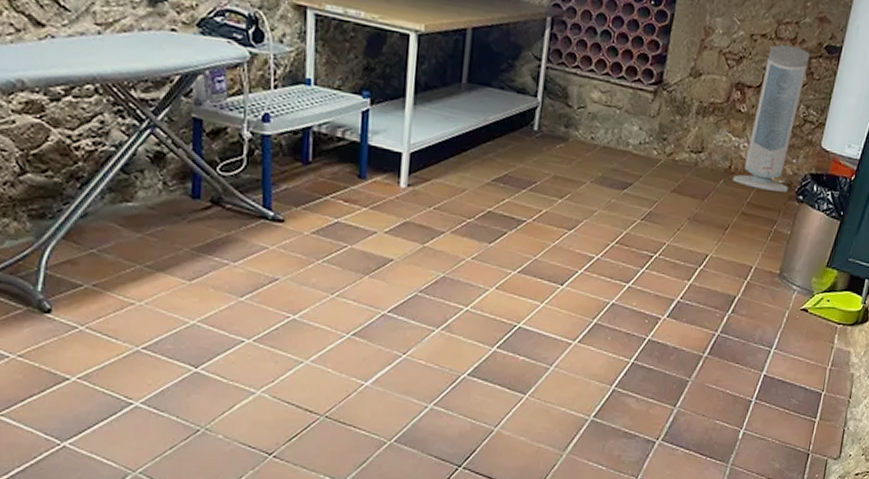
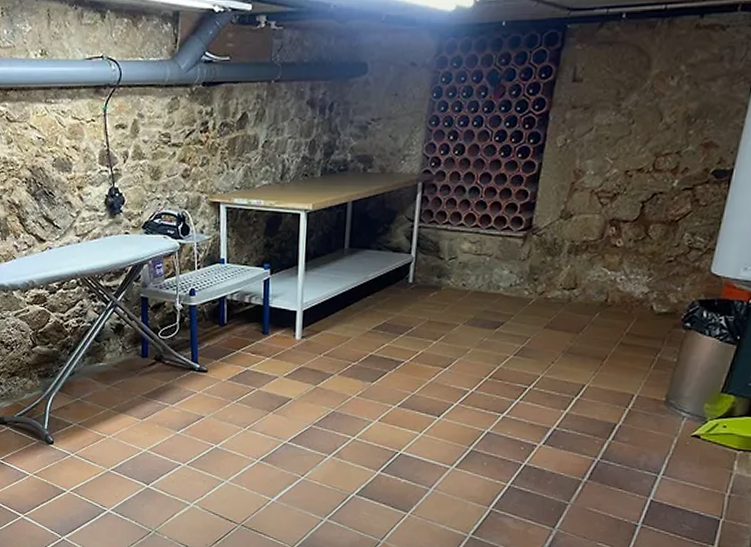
air purifier: present [732,45,810,192] -> none [608,175,694,320]

